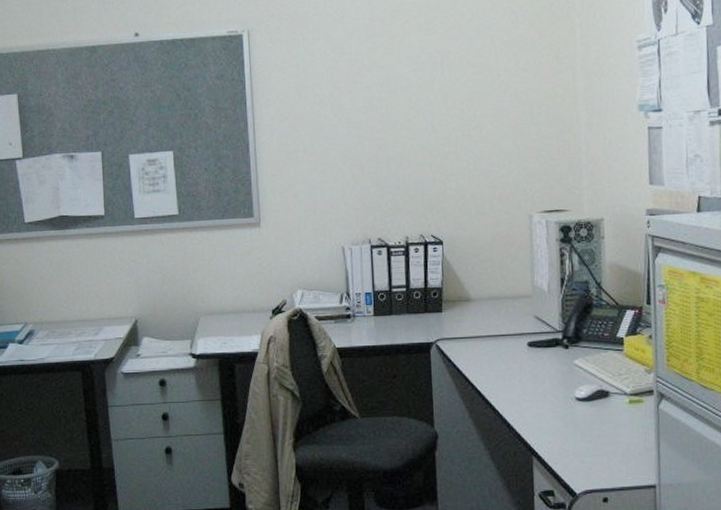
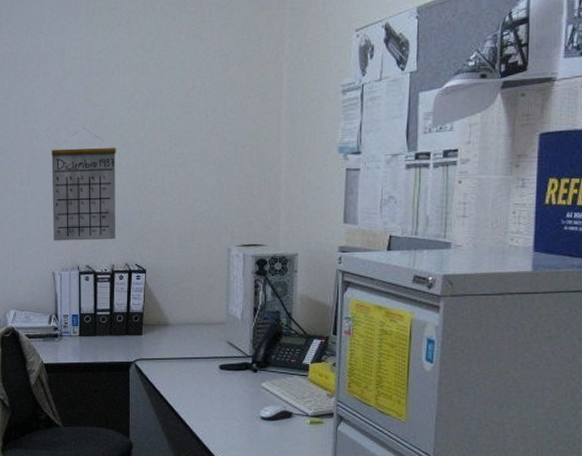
calendar: none [335,91,409,213] -> present [51,128,116,241]

